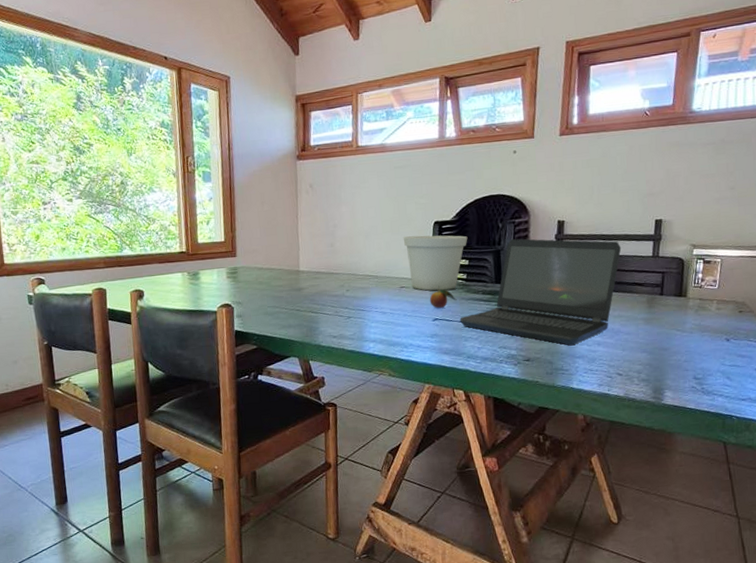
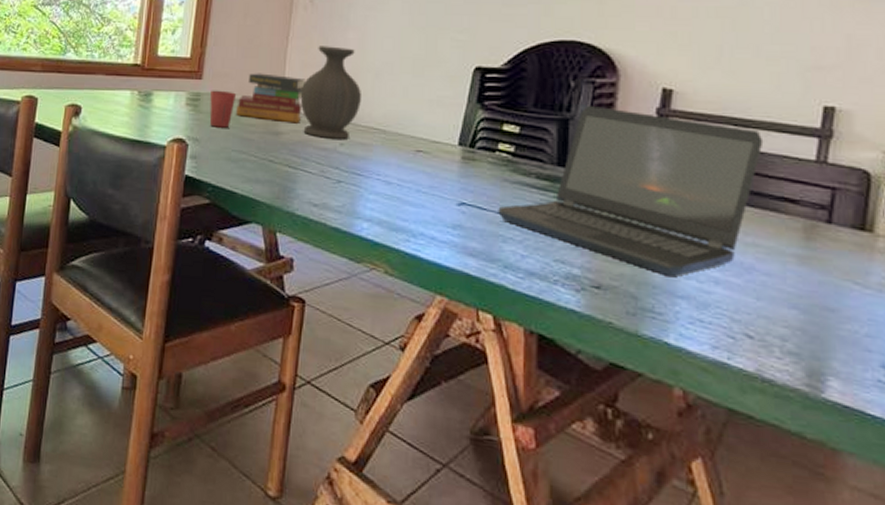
cup: none [244,263,265,292] -> present [209,90,236,128]
books: none [266,246,316,281] -> present [236,73,305,124]
vase: none [312,219,358,288] -> present [300,46,361,139]
flower pot: present [403,235,468,291] -> none [427,82,522,166]
fruit: present [429,285,457,309] -> none [456,156,497,189]

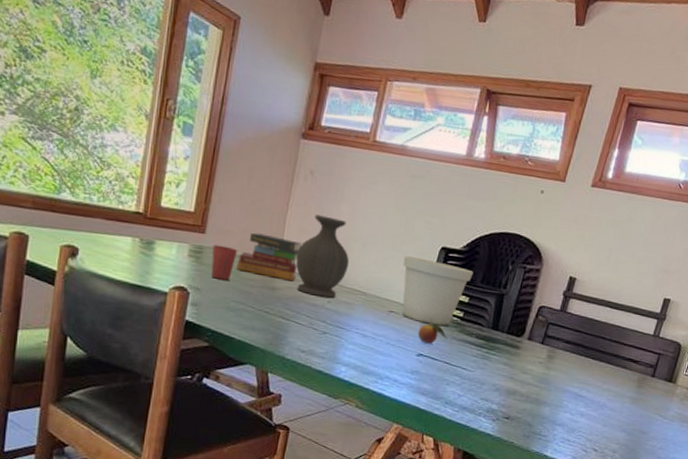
flower pot: none [427,82,522,166] -> present [401,256,474,327]
fruit: none [456,156,497,189] -> present [417,318,448,344]
laptop computer: present [498,105,764,278] -> none [445,284,626,412]

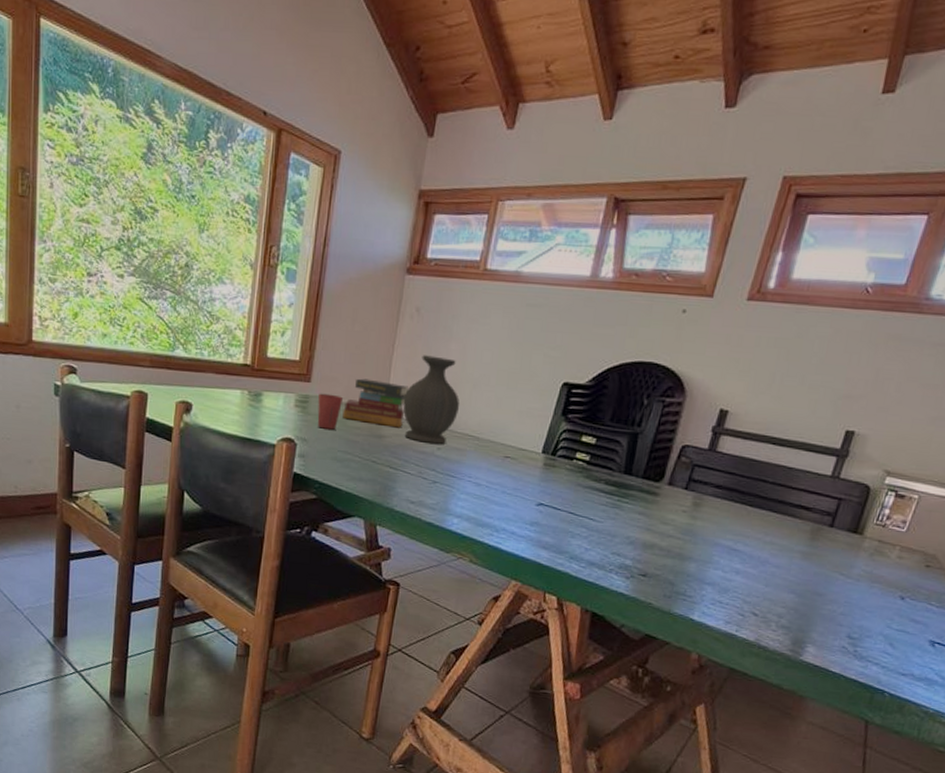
flower pot: present [401,256,474,327] -> none [519,395,602,472]
fruit: present [417,318,448,344] -> none [537,463,572,492]

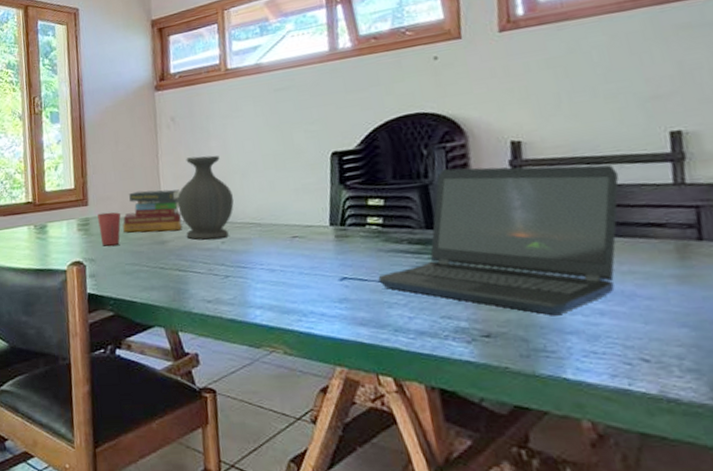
laptop computer: none [570,421,794,568] -> present [378,164,619,316]

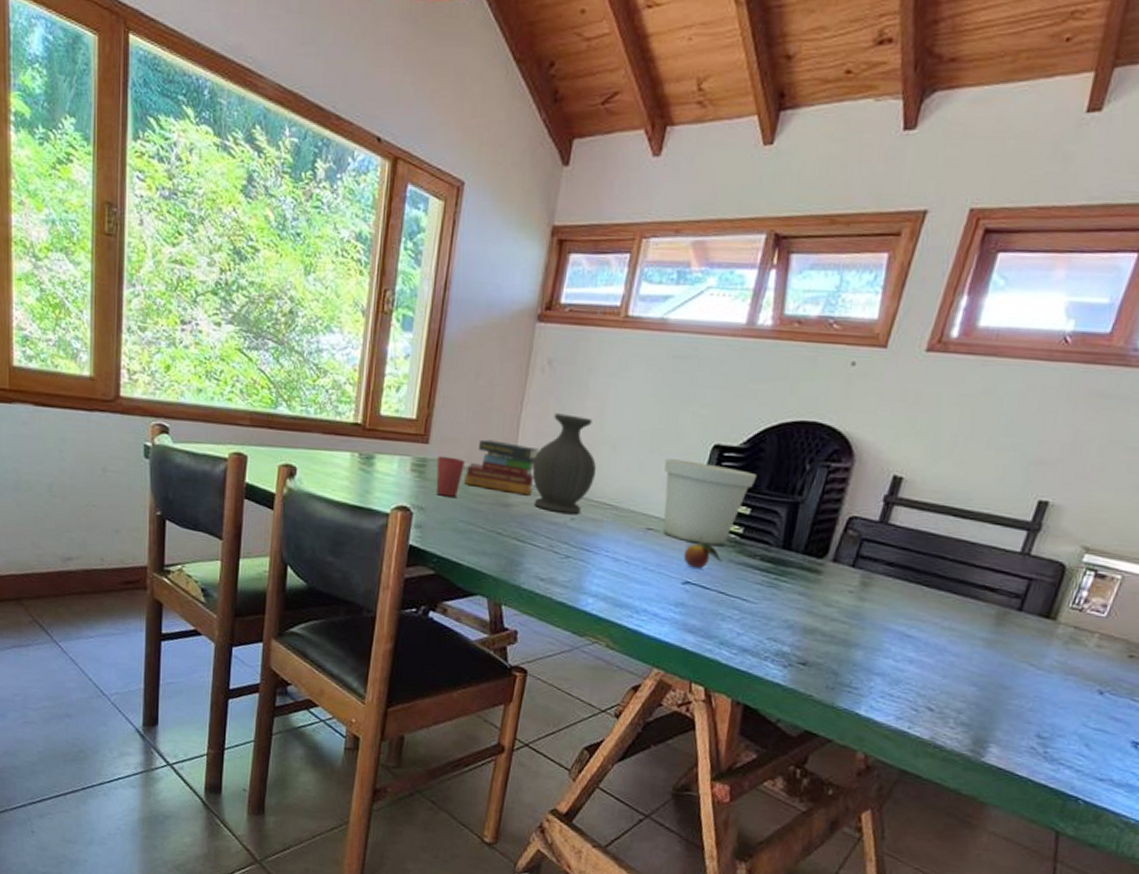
flower pot: none [291,168,380,242] -> present [662,458,757,547]
fruit: none [332,233,372,264] -> present [683,536,722,569]
laptop computer: present [378,164,619,316] -> none [720,489,978,657]

